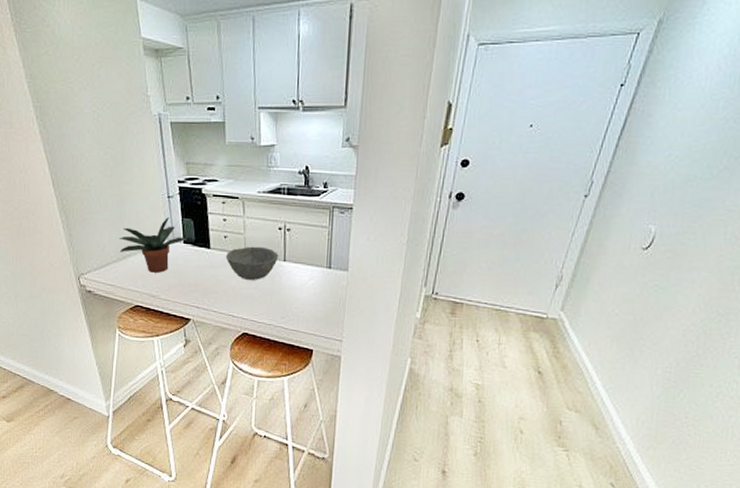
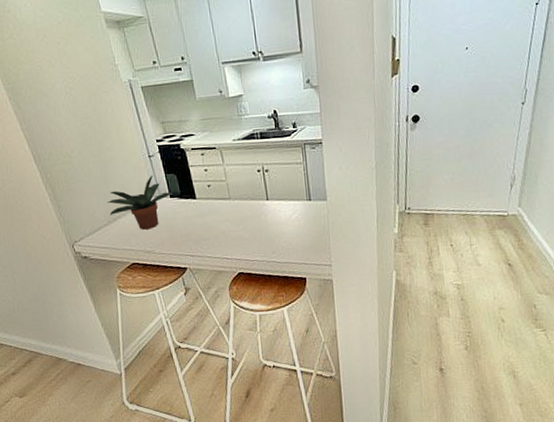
bowl: present [225,246,279,280] -> none [211,189,262,223]

